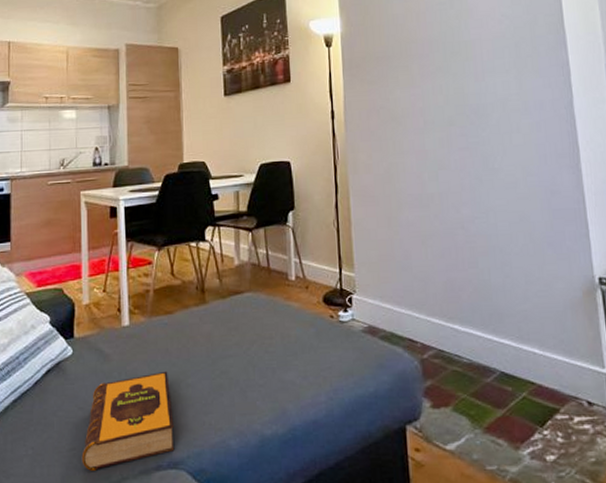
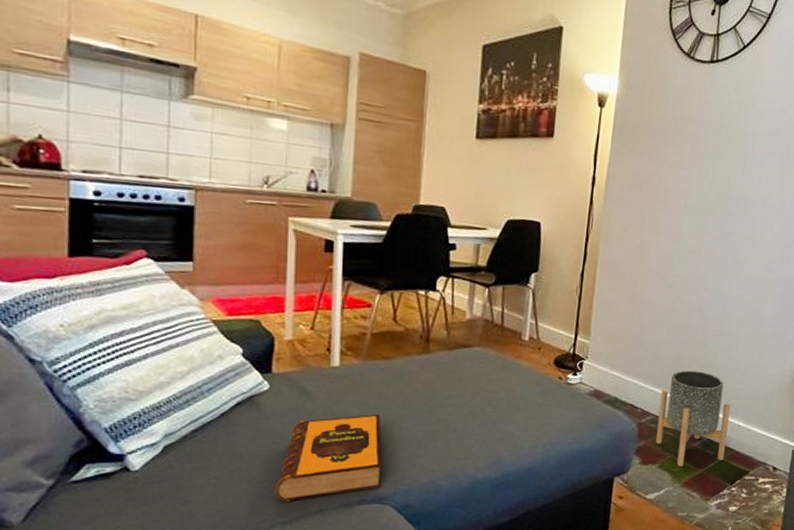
planter: none [438,294,526,408] -> present [655,370,731,466]

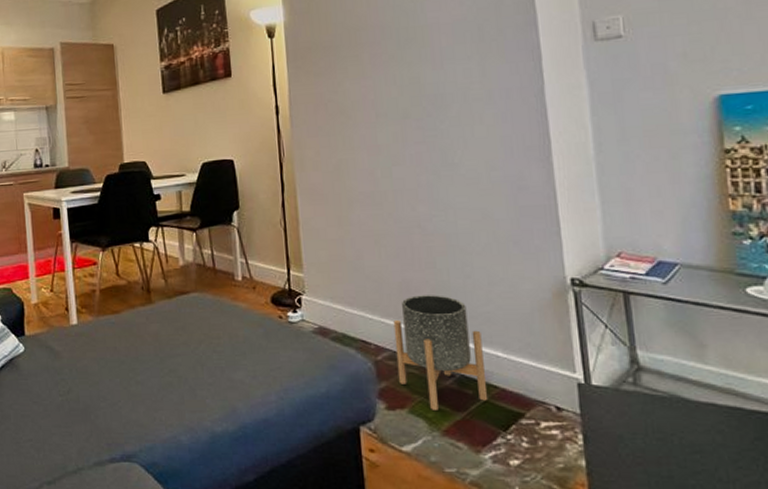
hardback book: present [274,414,383,502] -> none [38,368,127,461]

